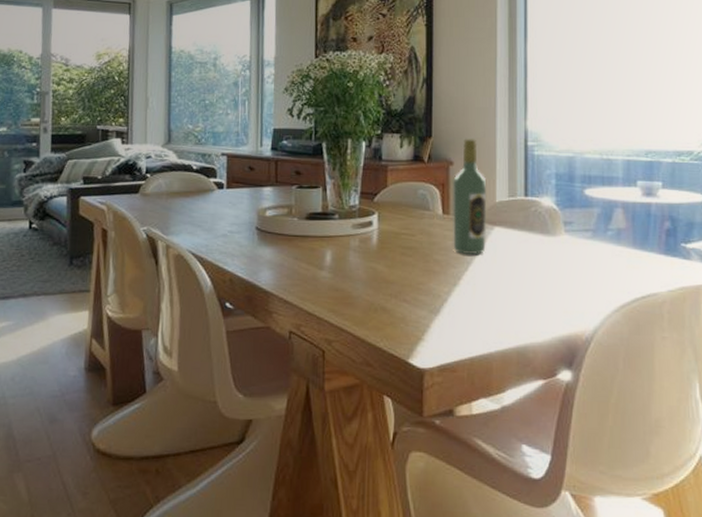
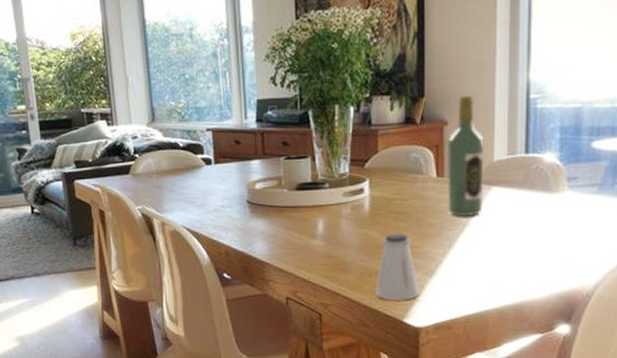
saltshaker: none [379,268,425,339] -> present [374,233,419,300]

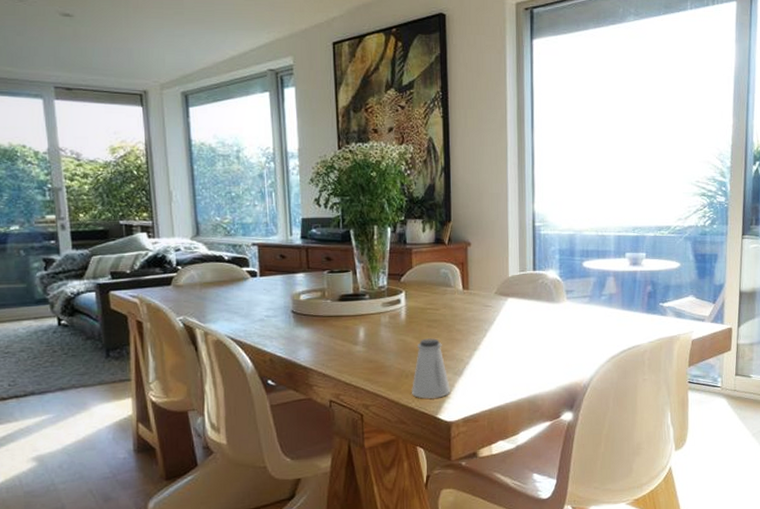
wine bottle: present [446,95,484,217] -> none [471,222,502,324]

